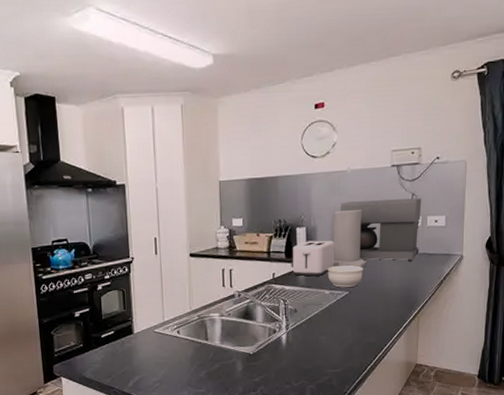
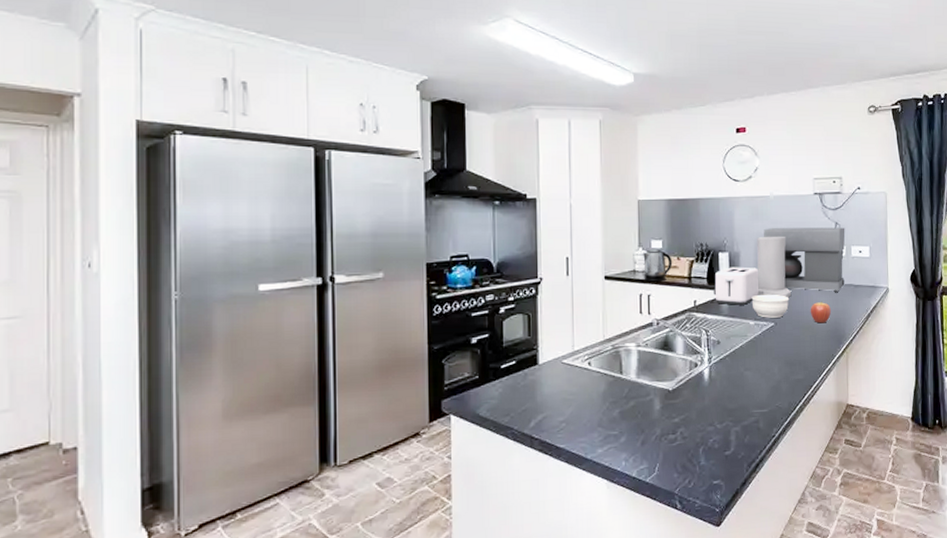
kettle: none [225,227,253,258] -> present [643,249,673,282]
fruit: none [383,270,404,291] -> present [810,301,831,324]

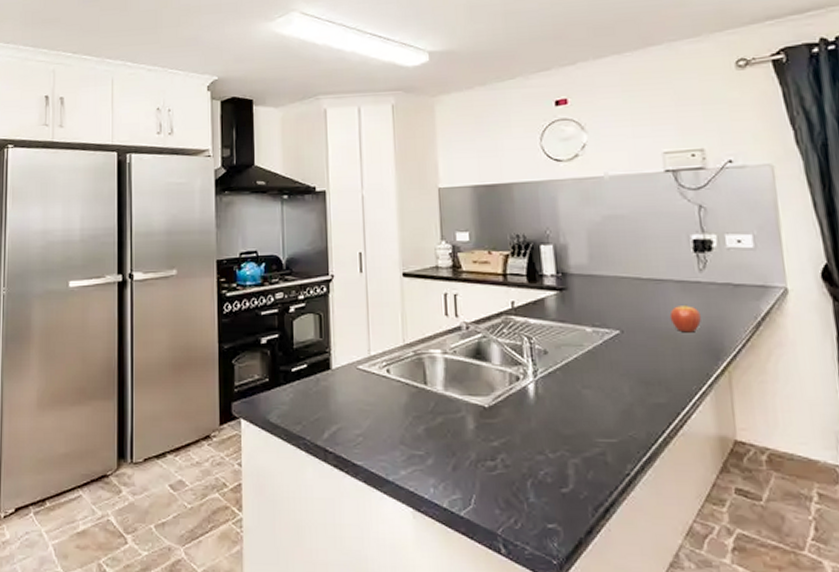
kettle: present [643,249,673,282] -> none [447,242,483,280]
toaster: present [713,267,759,305] -> none [535,261,596,308]
bowl: present [751,294,790,318] -> none [586,294,640,324]
paper towel: present [757,237,791,298] -> none [589,225,641,300]
coffee maker: present [764,227,846,293] -> none [598,211,719,294]

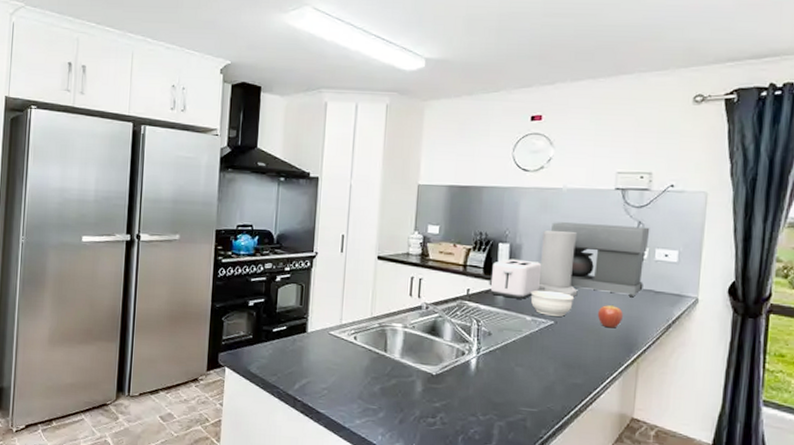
toaster: none [535,261,596,308] -> present [489,259,542,299]
bowl: none [586,294,640,324] -> present [530,290,575,317]
paper towel: none [589,225,641,300] -> present [538,230,577,297]
coffee maker: none [598,211,719,294] -> present [551,222,650,298]

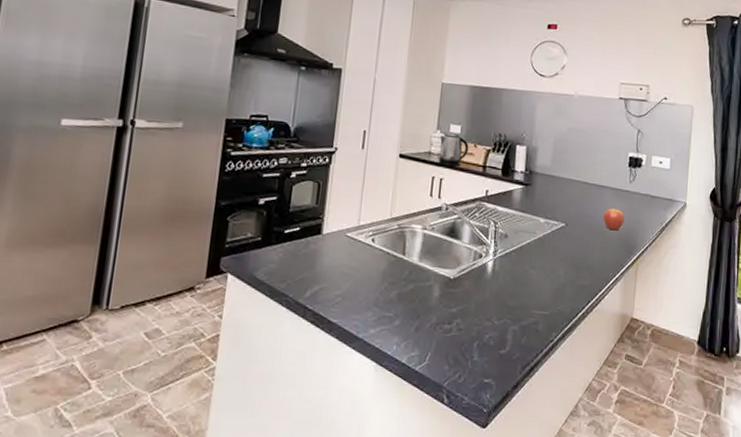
kettle: none [417,234,448,267] -> present [438,133,469,167]
toaster: present [489,259,542,299] -> none [506,161,555,201]
bowl: present [530,290,575,317] -> none [544,192,583,219]
paper towel: present [538,230,577,297] -> none [551,135,586,200]
coffee maker: present [551,222,650,298] -> none [564,127,648,201]

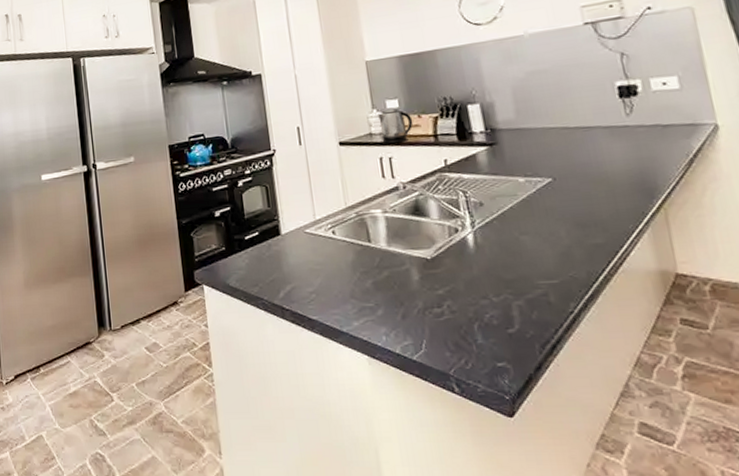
fruit: present [603,207,625,231] -> none [600,148,632,175]

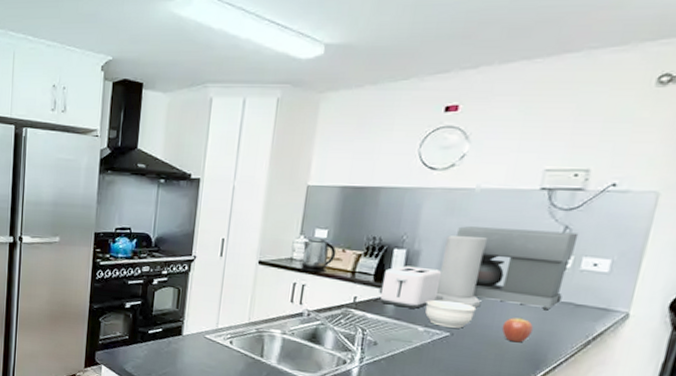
toaster: none [466,117,526,162] -> present [379,266,442,309]
paper towel: none [513,78,570,149] -> present [434,235,487,308]
bowl: none [516,145,569,173] -> present [425,299,477,328]
coffee maker: none [521,57,647,137] -> present [457,226,579,310]
fruit: none [600,148,632,175] -> present [501,317,533,343]

